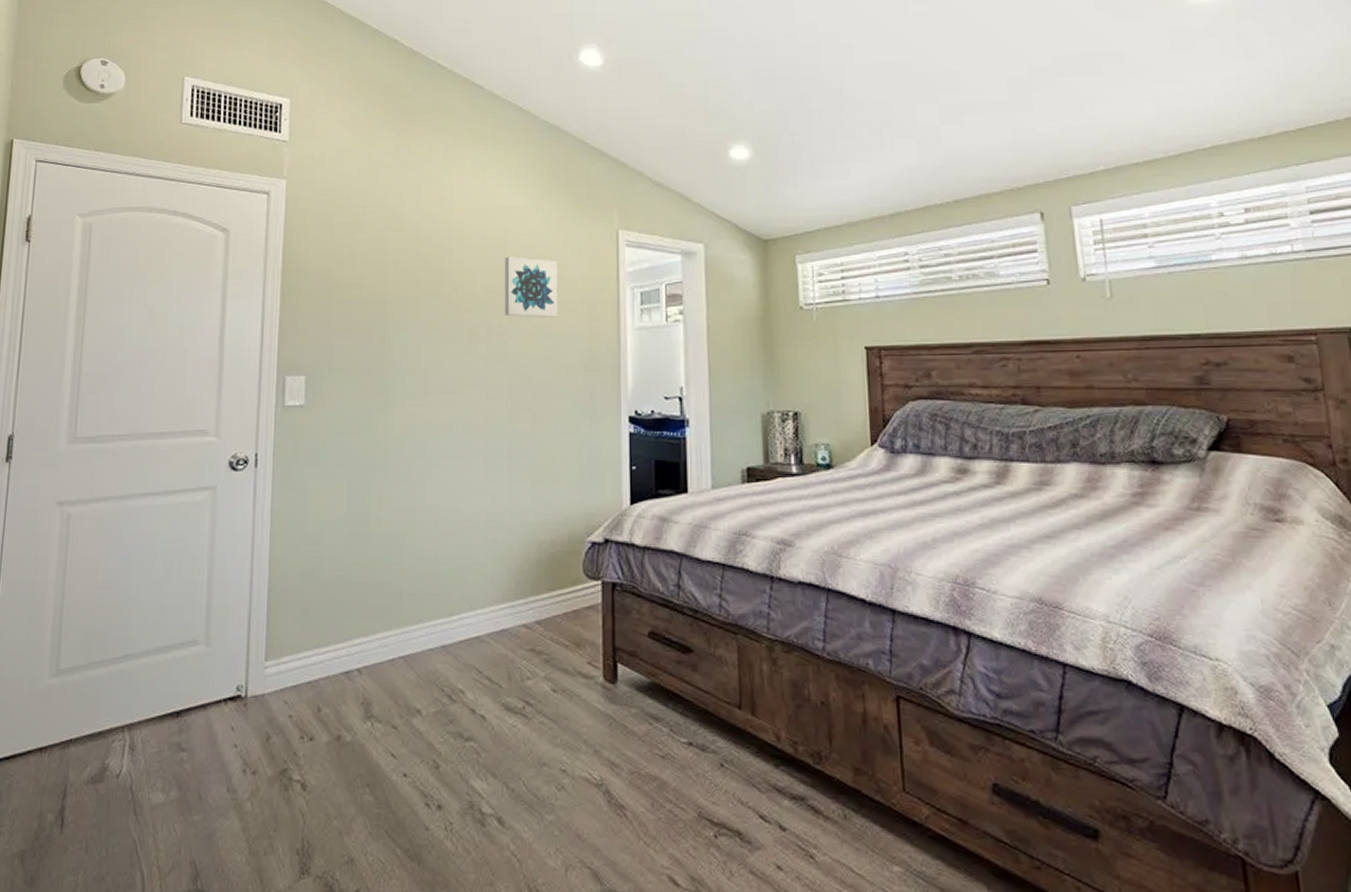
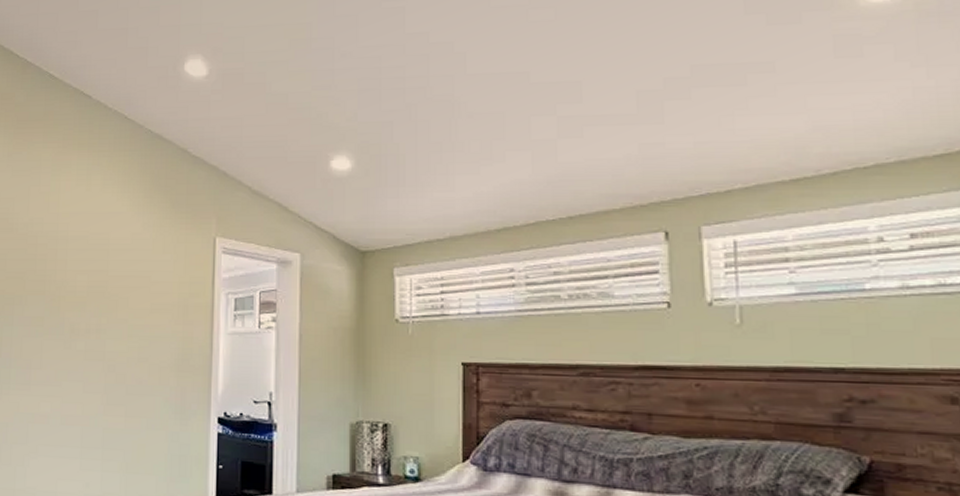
wall art: present [504,256,558,318] -> none [103,259,156,319]

